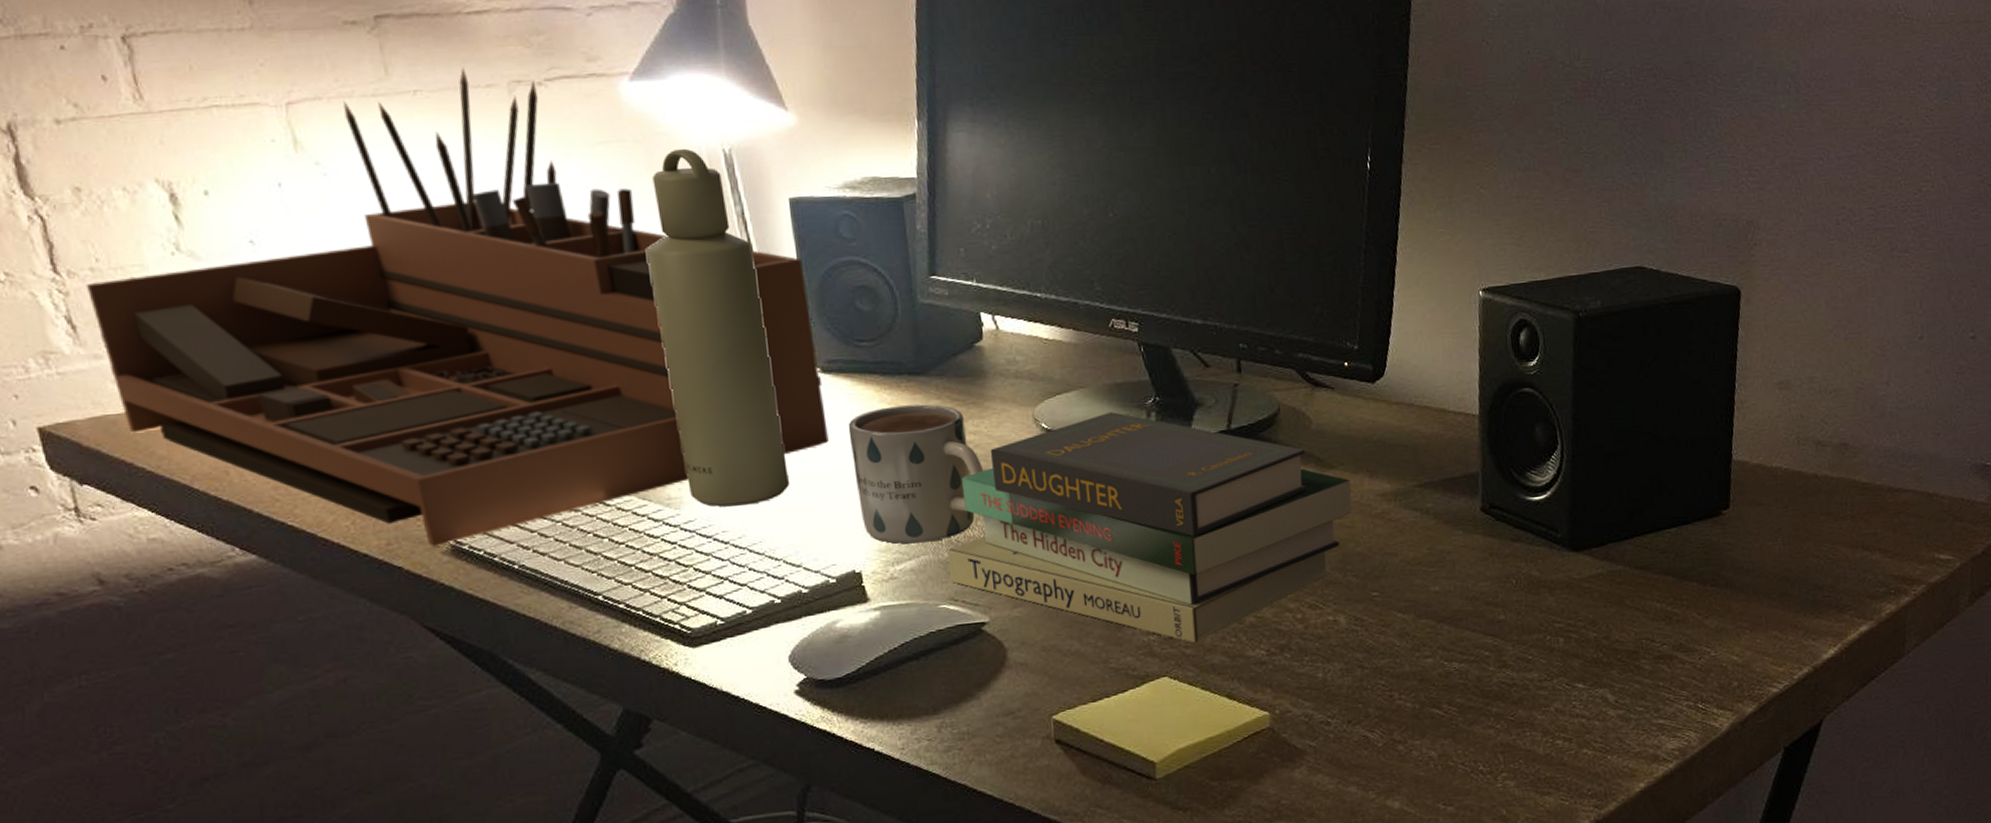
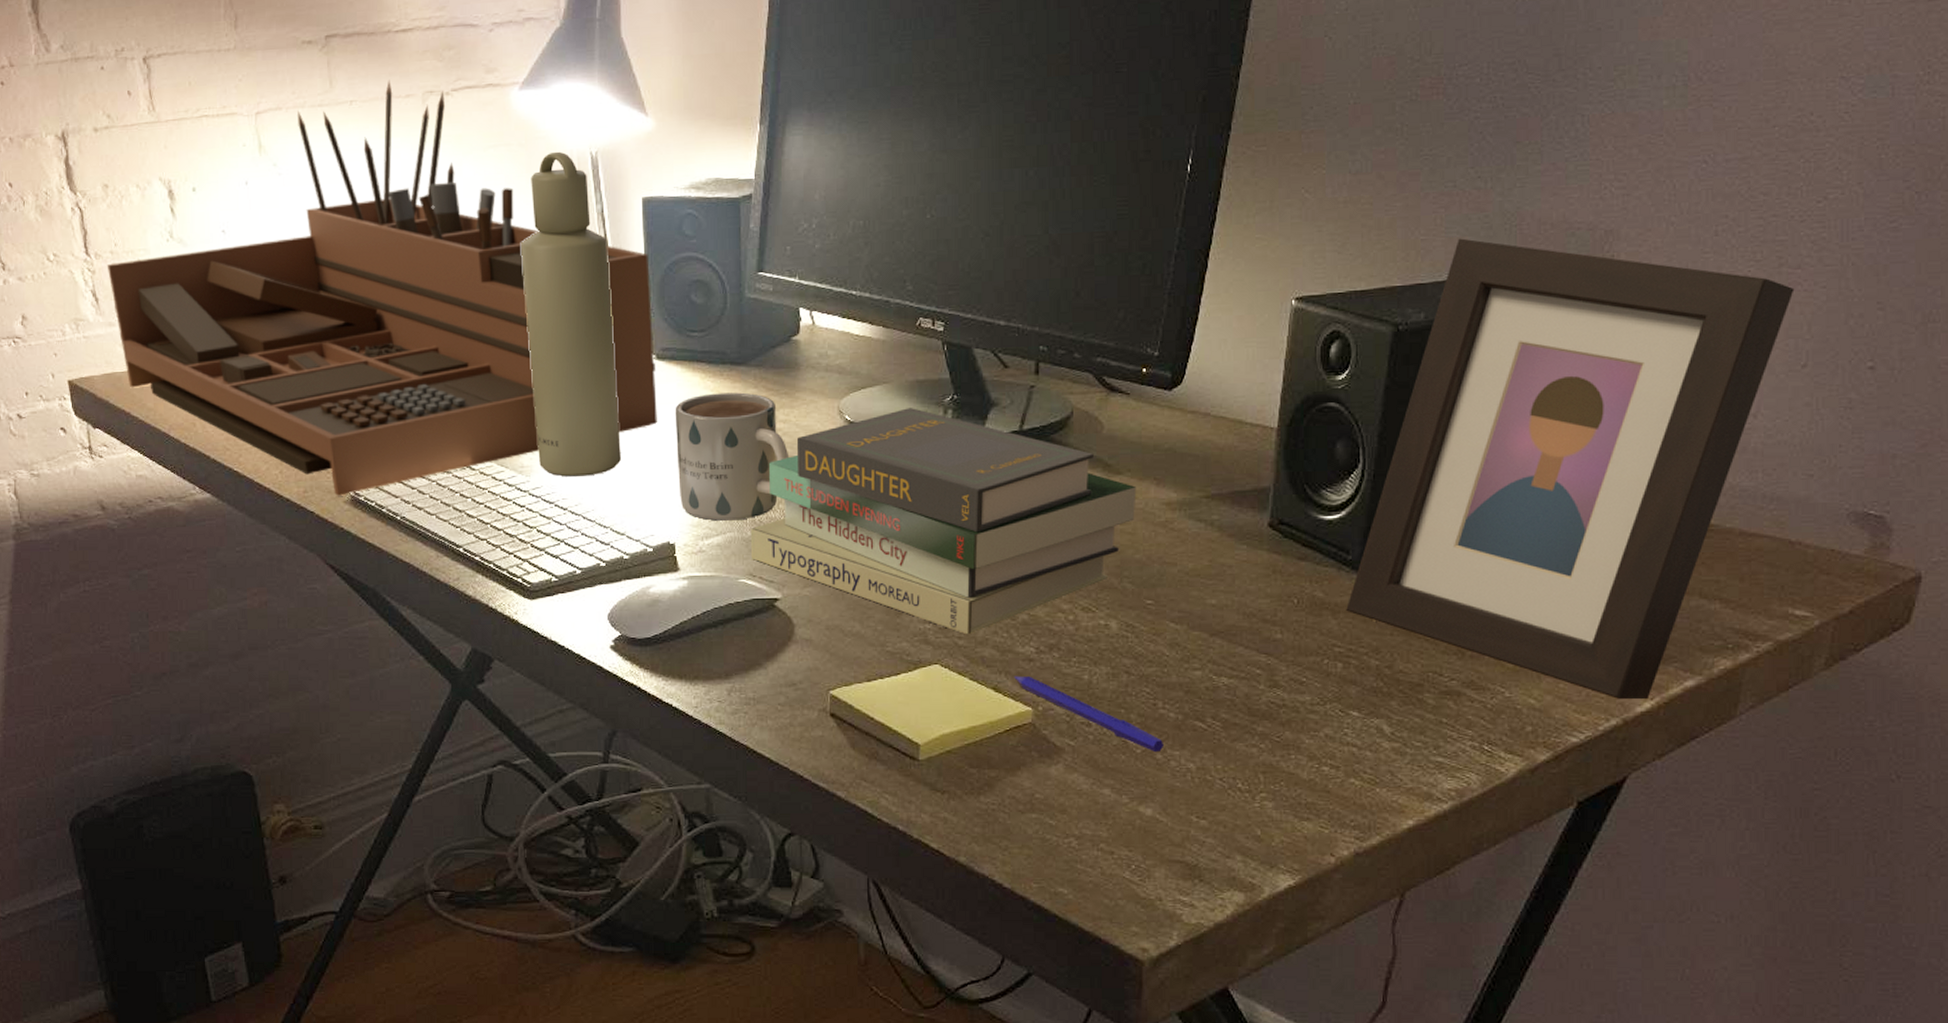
pen: none [1247,679,1404,744] -> present [1014,675,1163,753]
picture frame: none [1561,230,1906,649] -> present [1346,238,1795,700]

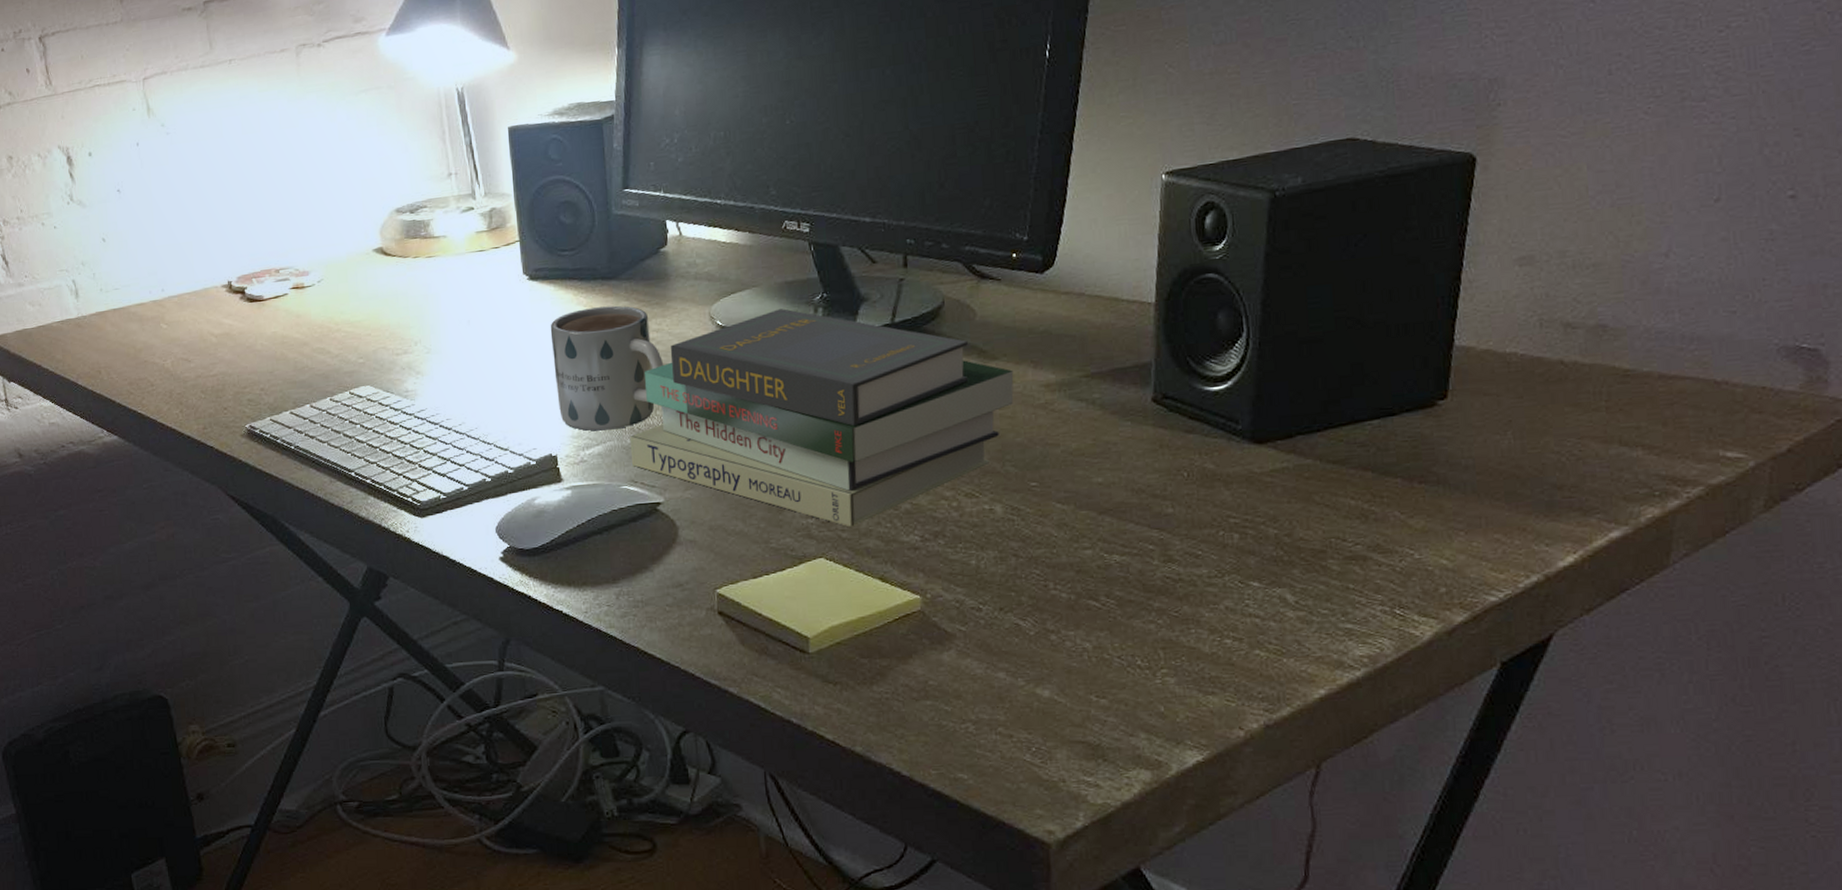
desk organizer: present [106,79,657,496] -> none [14,37,534,430]
bottle: present [520,151,621,477] -> none [394,90,501,398]
pen: present [1014,675,1163,753] -> none [900,564,1057,634]
picture frame: present [1346,238,1795,700] -> none [1239,99,1701,555]

